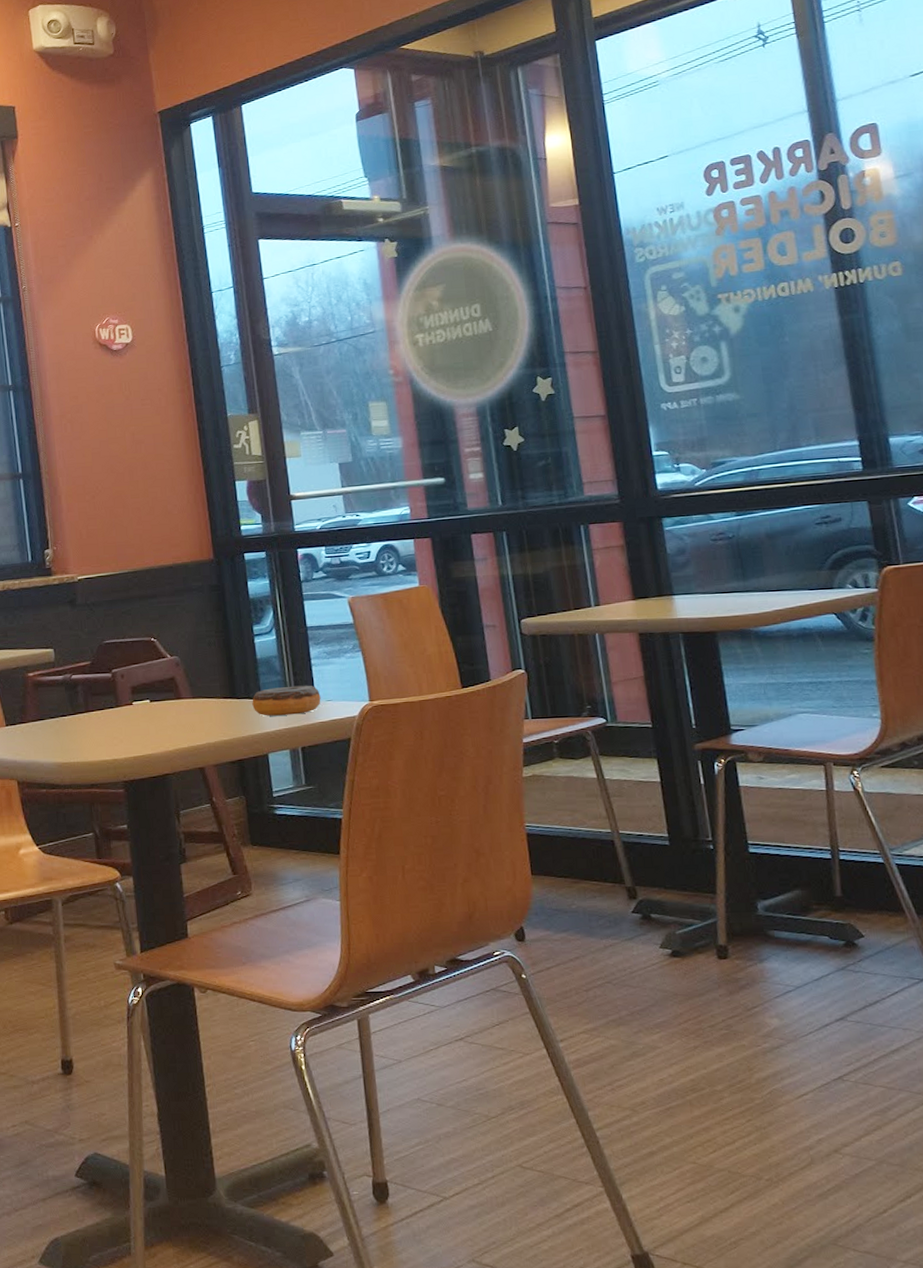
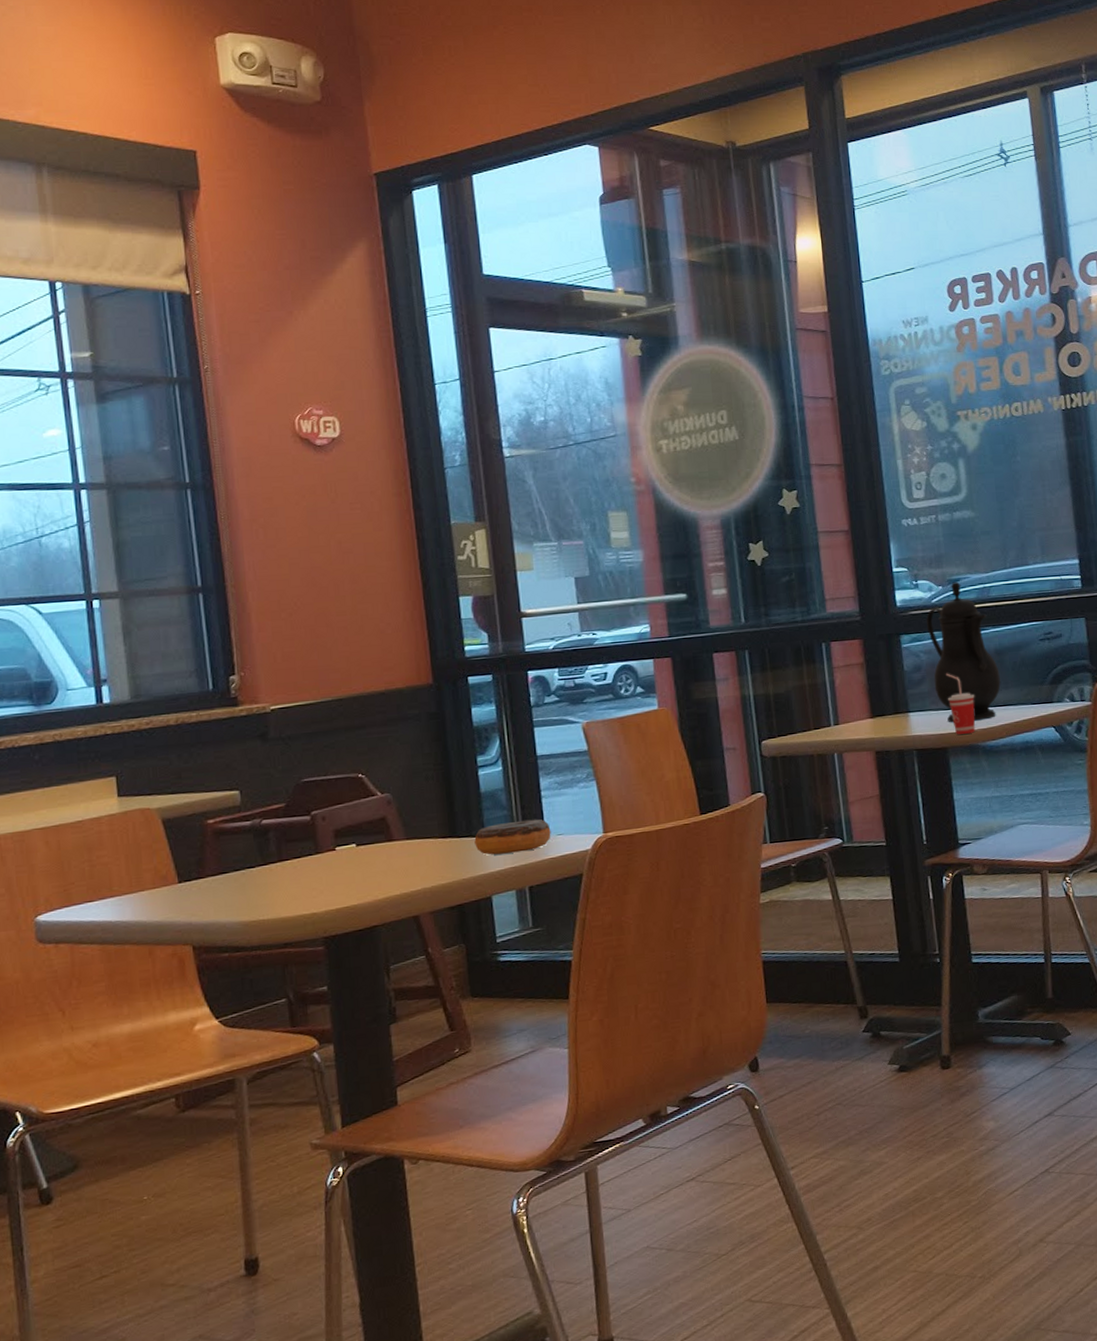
coffeepot: none [690,464,773,606] -> present [926,581,1001,722]
beverage cup: none [713,556,746,619] -> present [946,673,975,735]

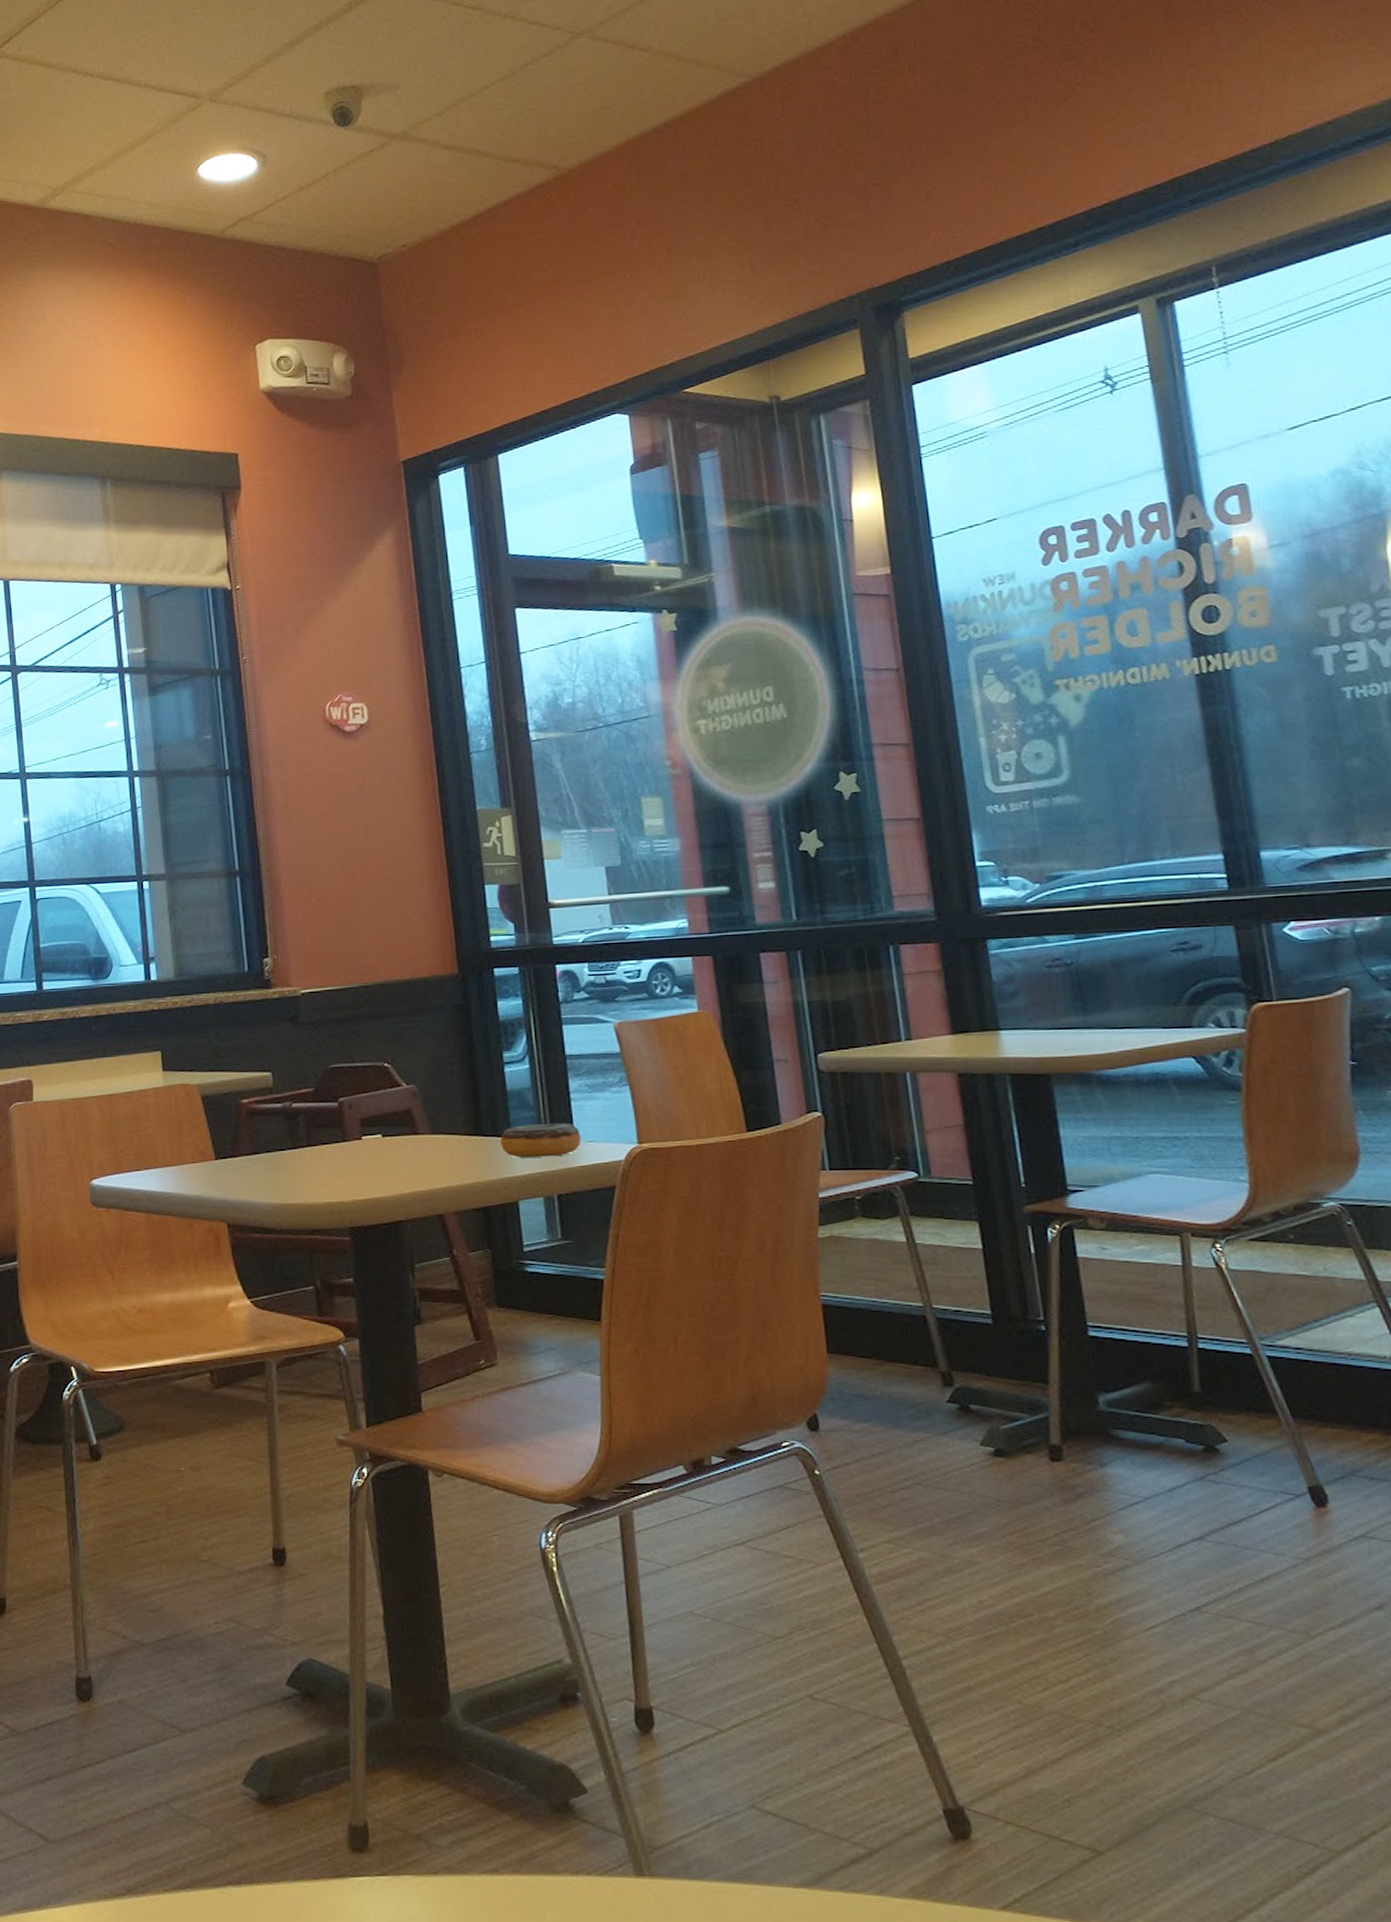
coffeepot: present [926,581,1001,722] -> none [1020,878,1120,1044]
beverage cup: present [946,673,975,735] -> none [1047,986,1087,1059]

